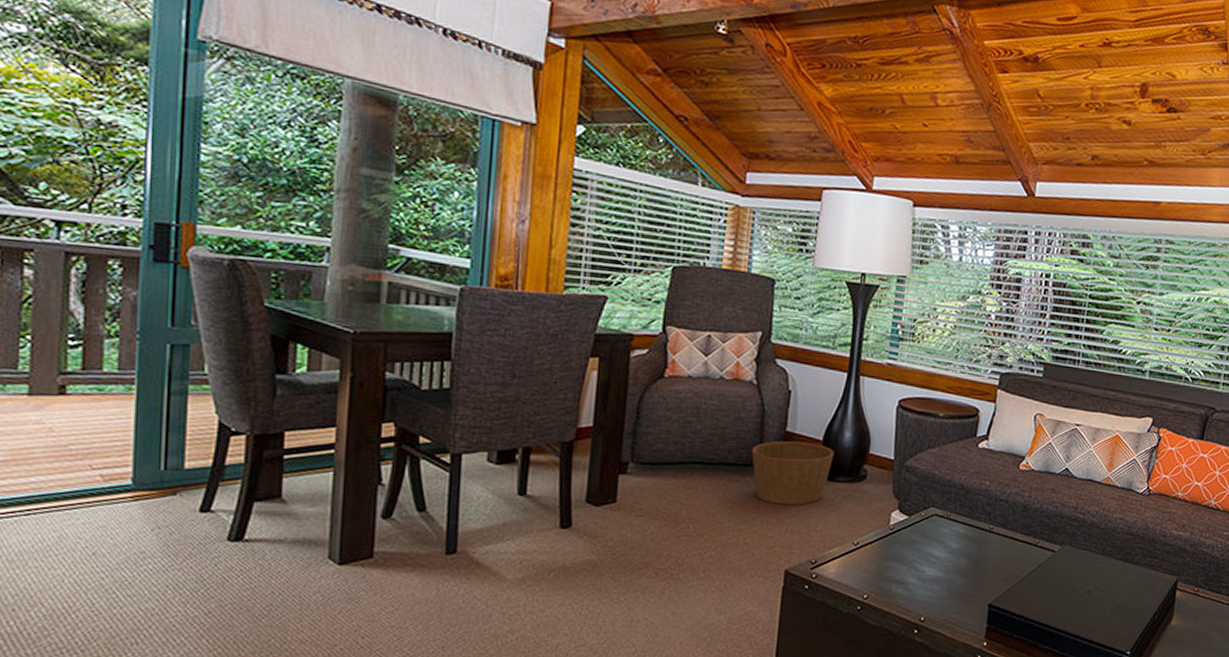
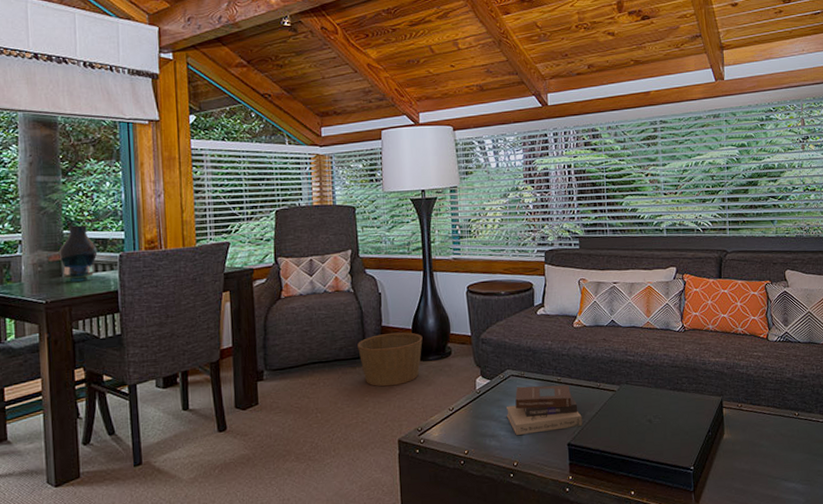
vase: none [378,239,432,314] -> present [58,225,98,282]
books: none [920,529,1011,587] -> present [506,385,582,435]

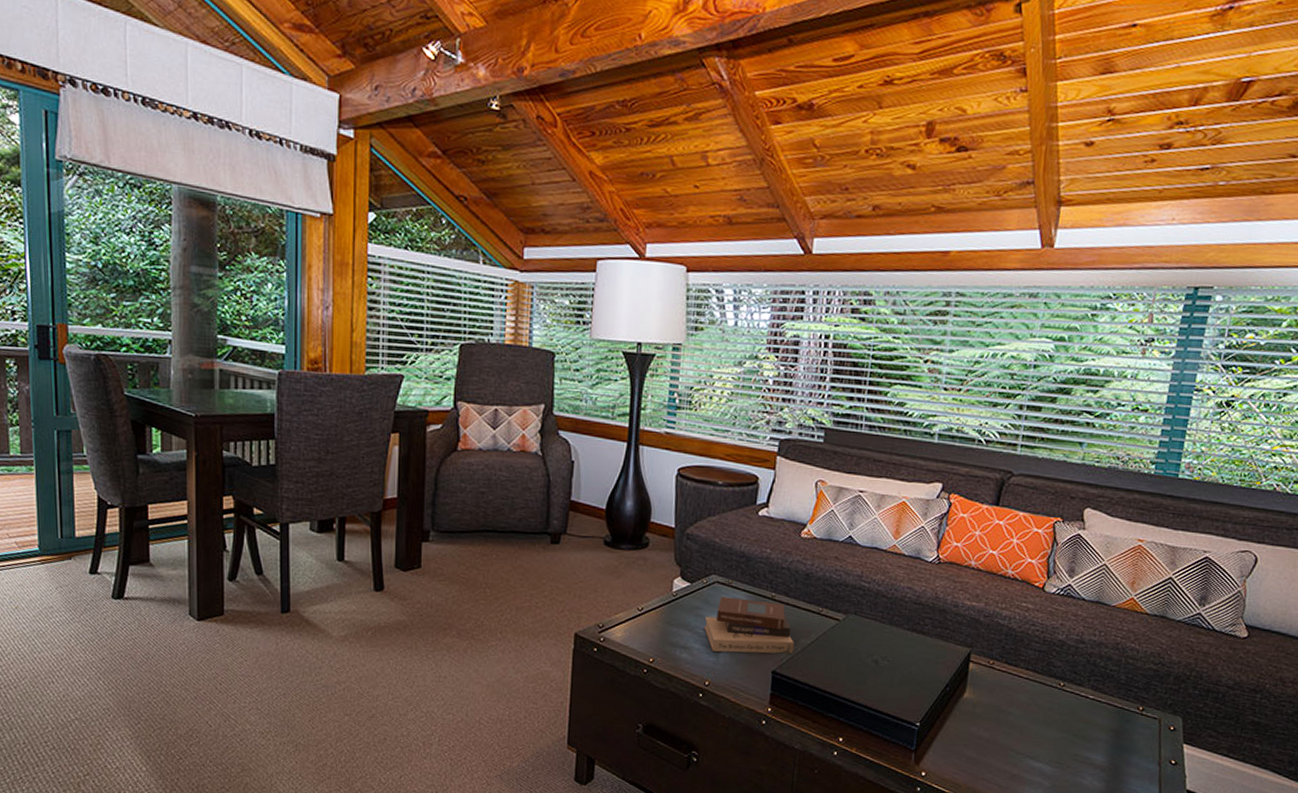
vase: present [58,225,98,282] -> none [211,330,254,398]
basket: present [358,332,423,387] -> none [540,509,617,572]

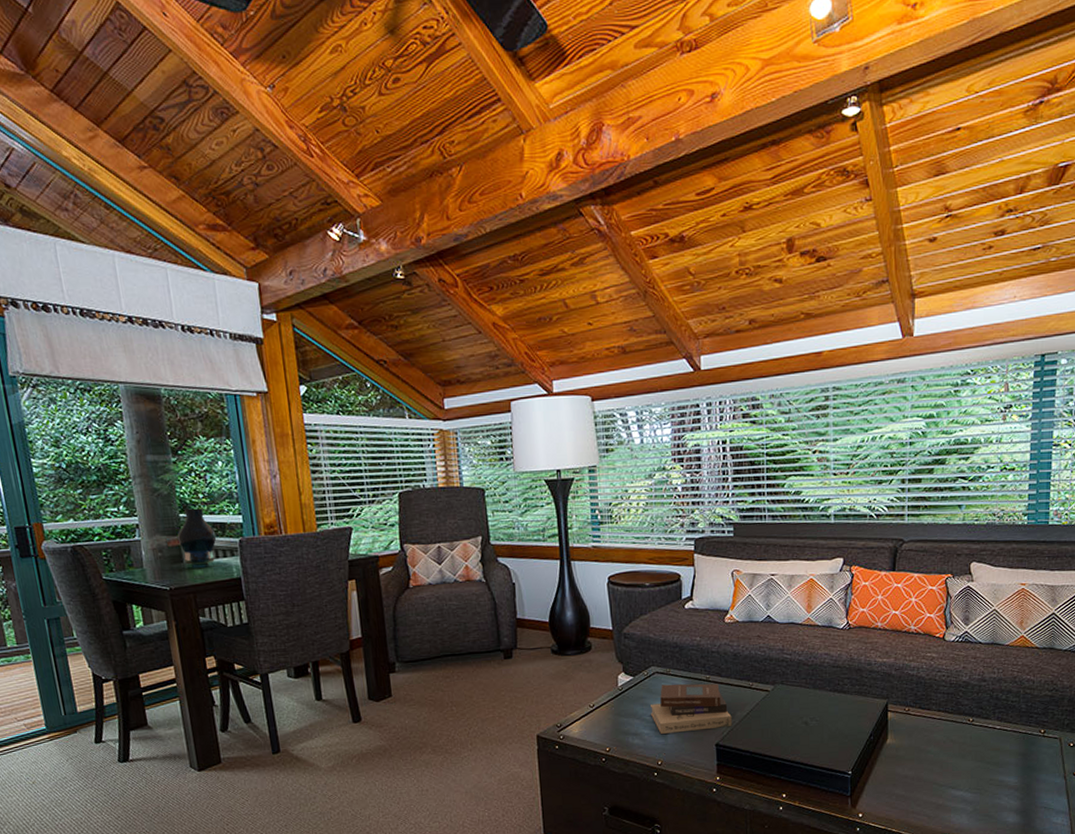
vase: none [211,330,254,398] -> present [177,508,217,568]

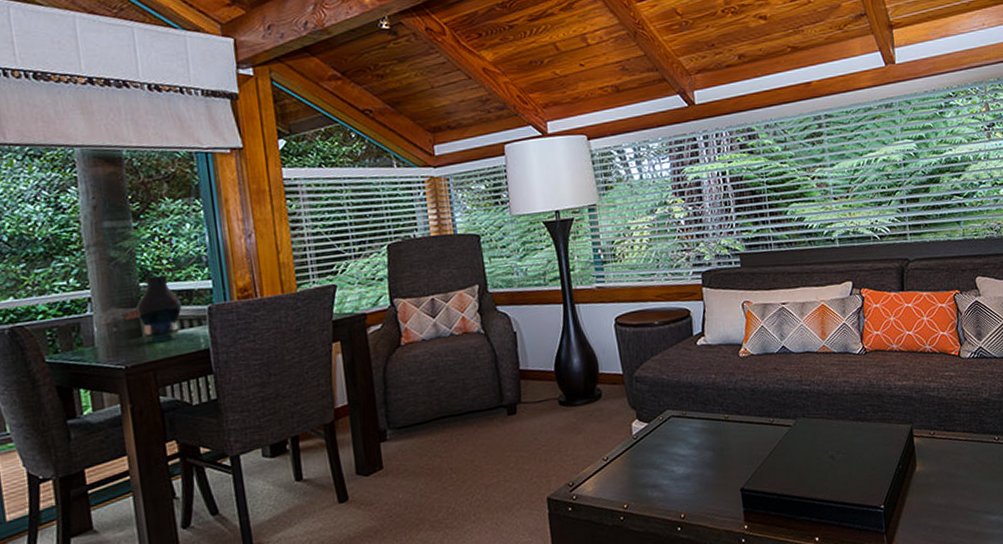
books: present [650,683,732,734] -> none [668,422,756,483]

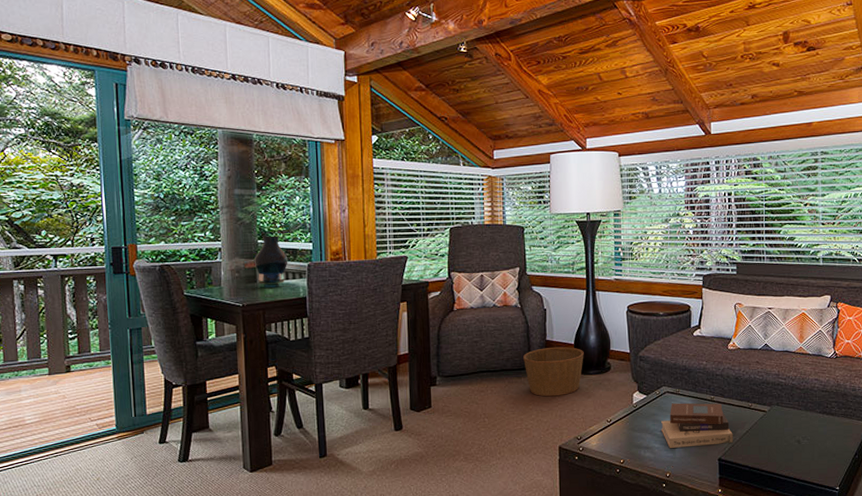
basket: none [493,375,568,439] -> present [523,346,584,397]
books: none [668,422,756,483] -> present [660,403,733,448]

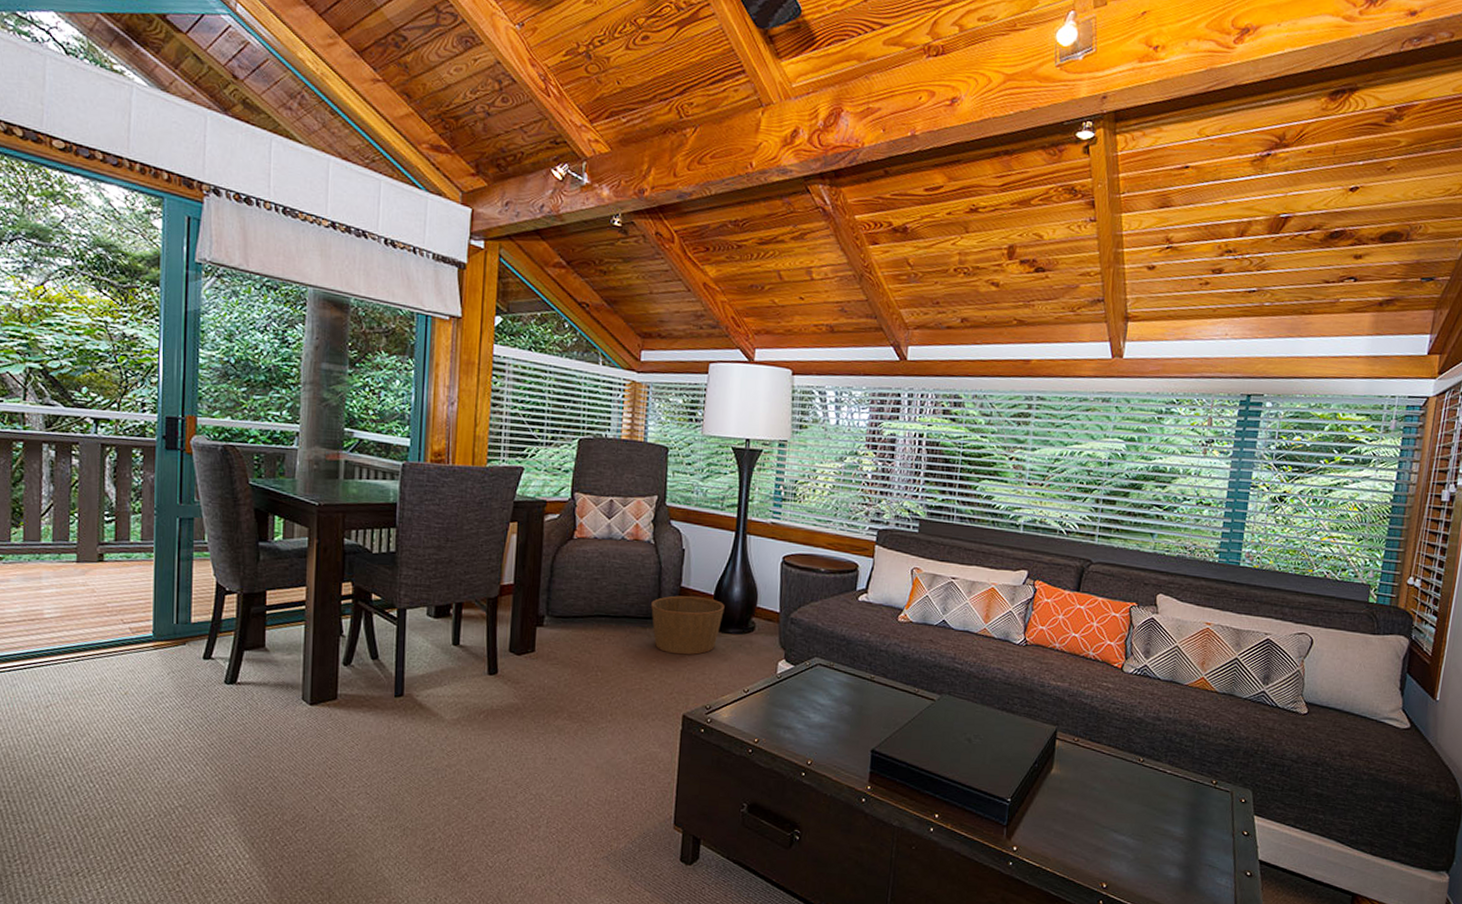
vase: present [254,236,288,288] -> none [337,423,379,488]
books: present [660,403,733,448] -> none [806,678,892,734]

